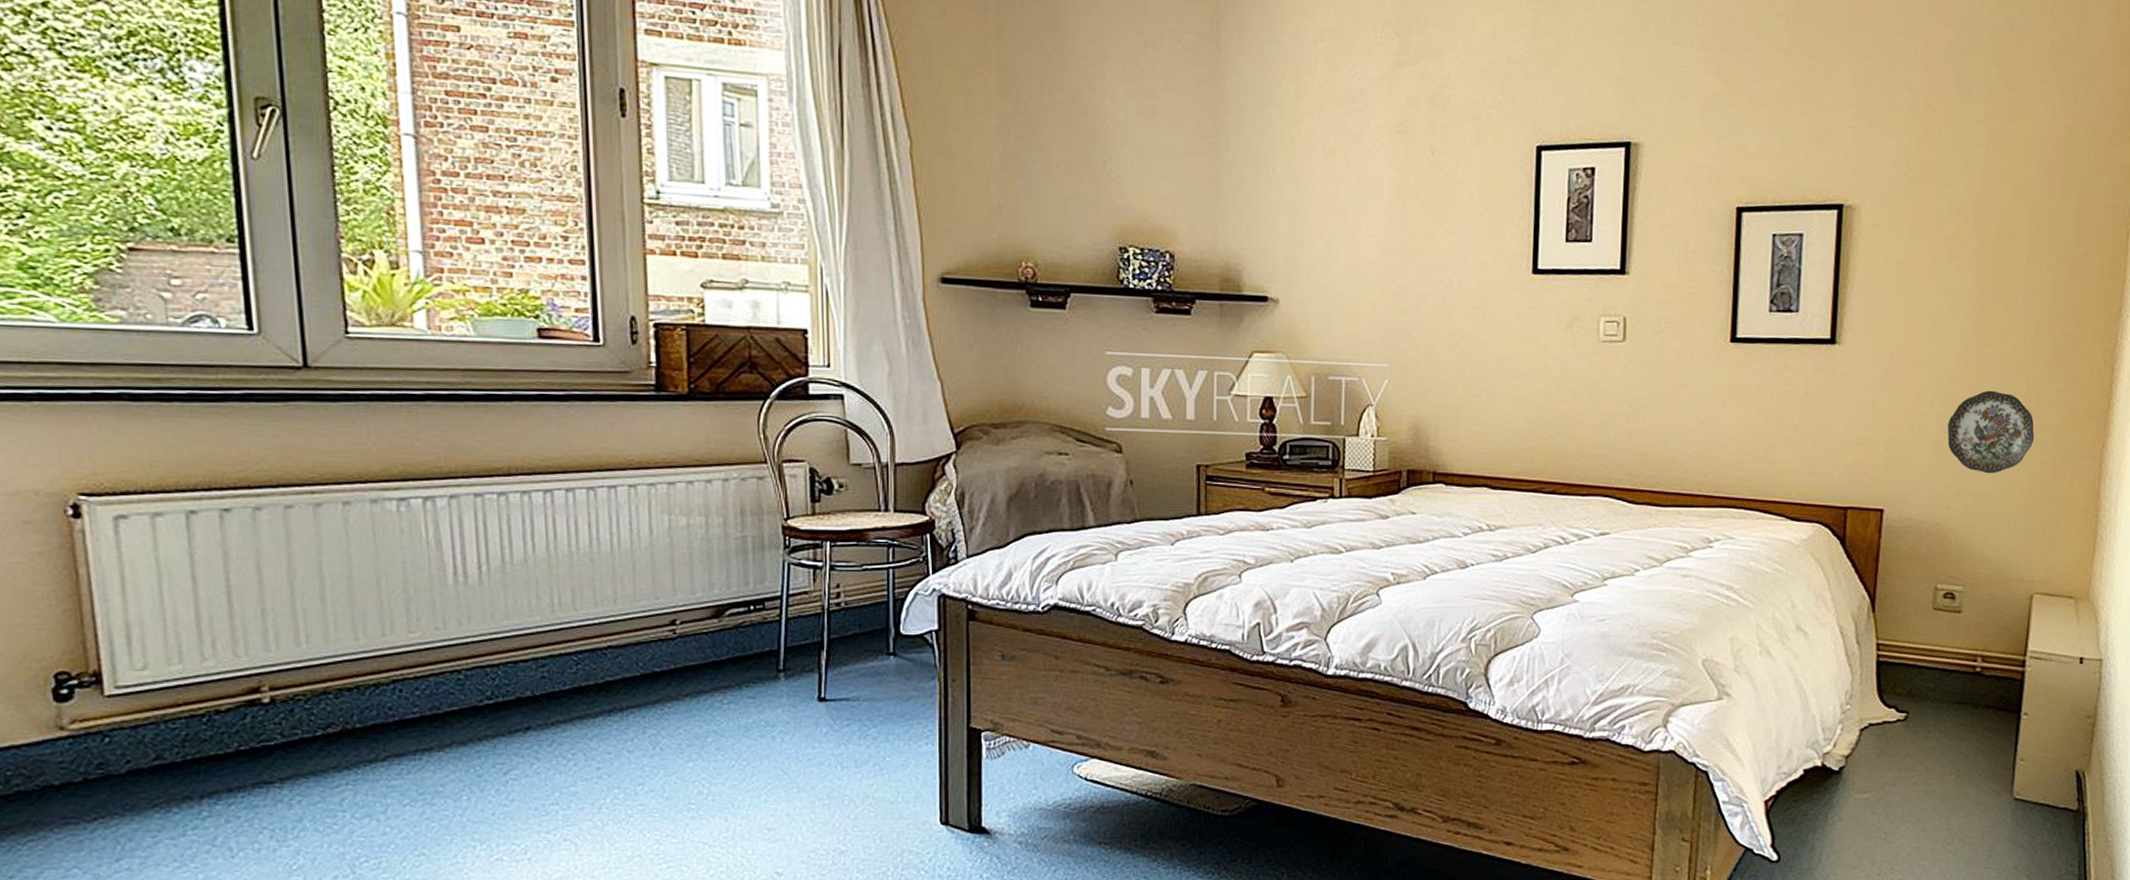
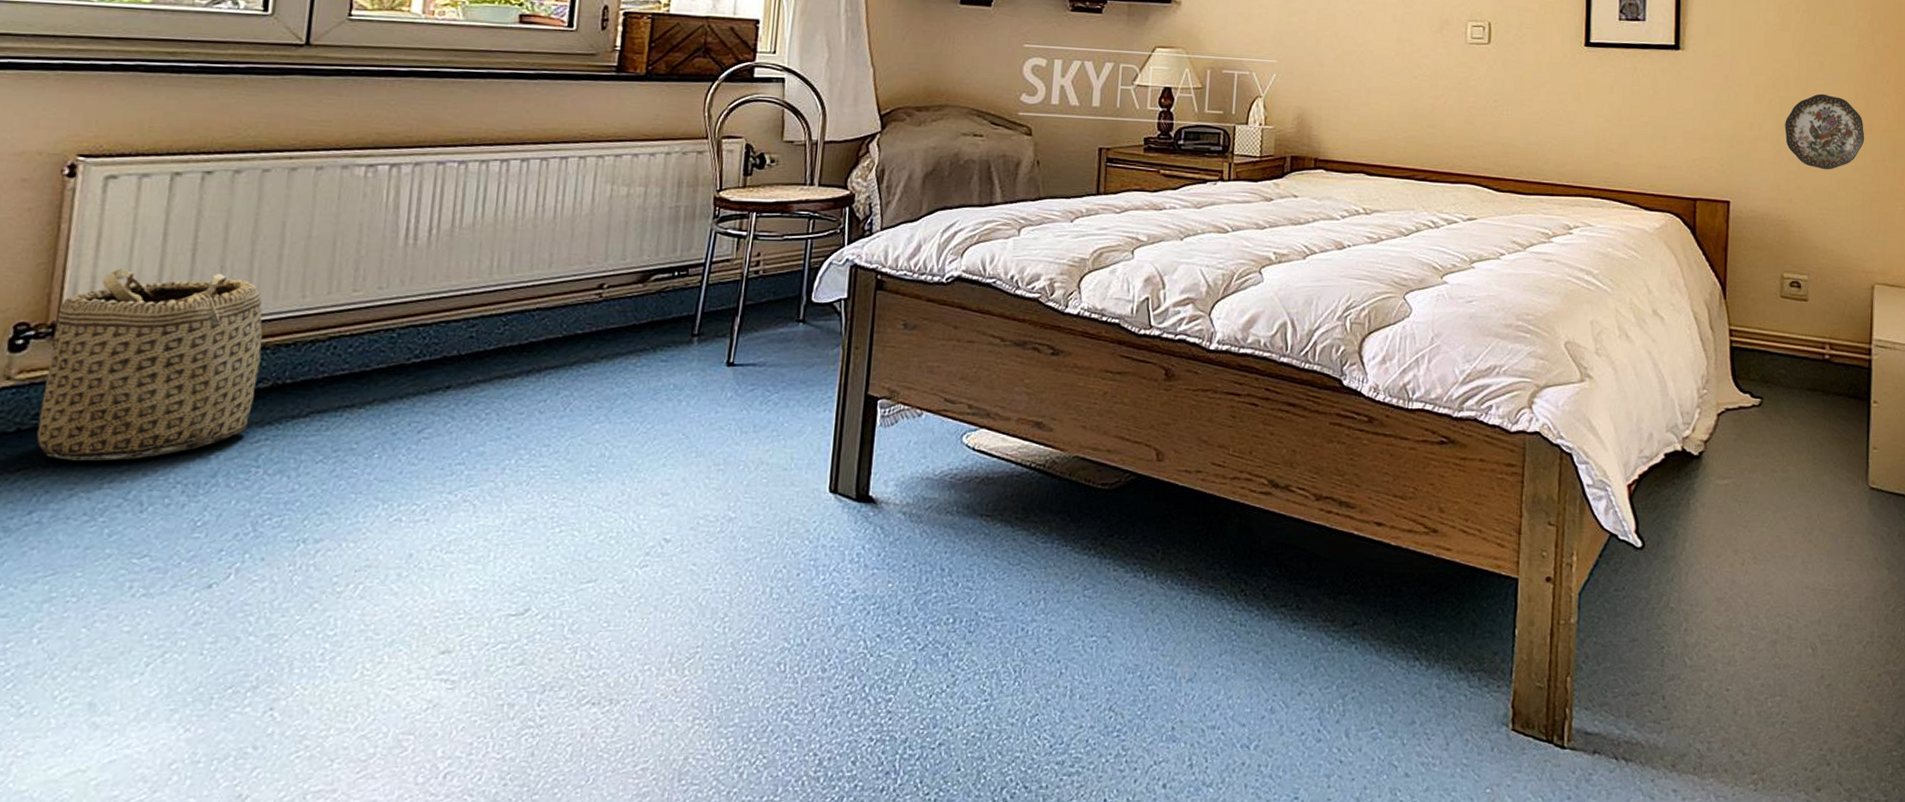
basket: none [97,614,325,809] -> present [36,268,263,461]

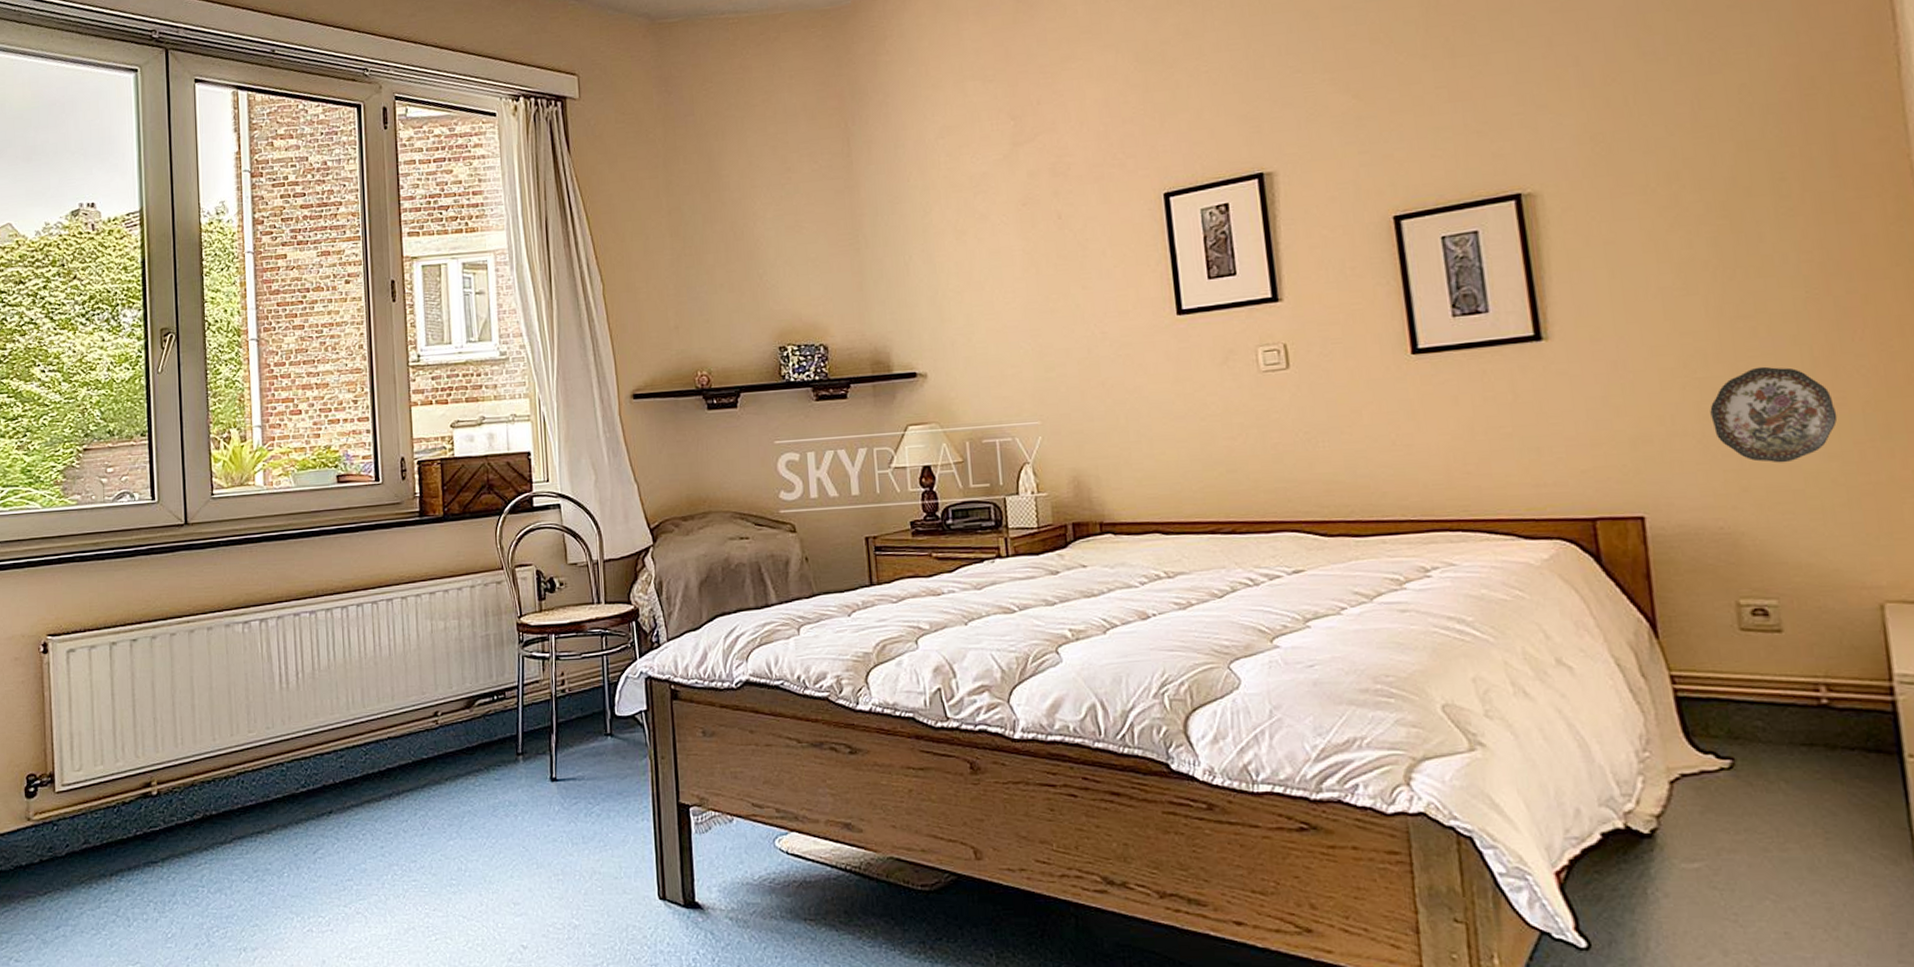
basket: present [36,268,263,461] -> none [52,724,192,885]

